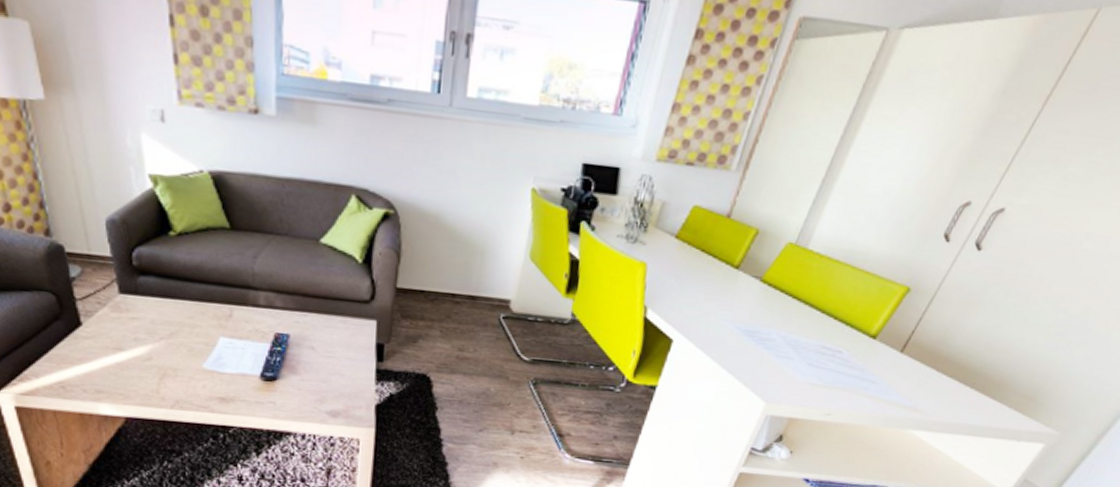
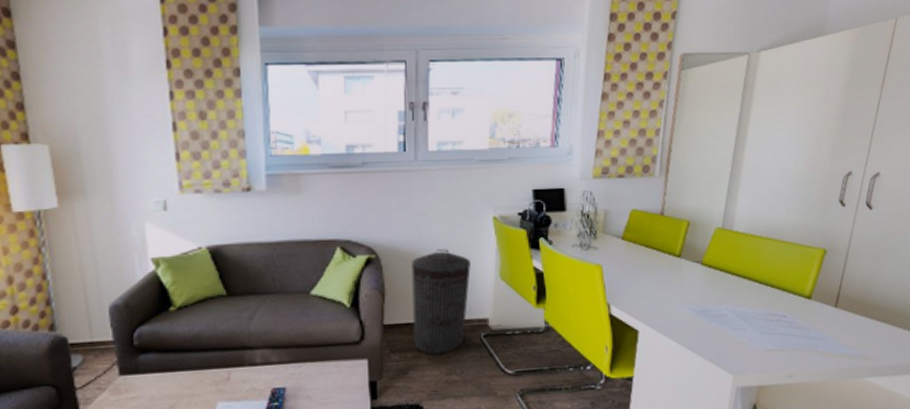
trash can: none [427,215,499,329] -> present [411,249,471,355]

